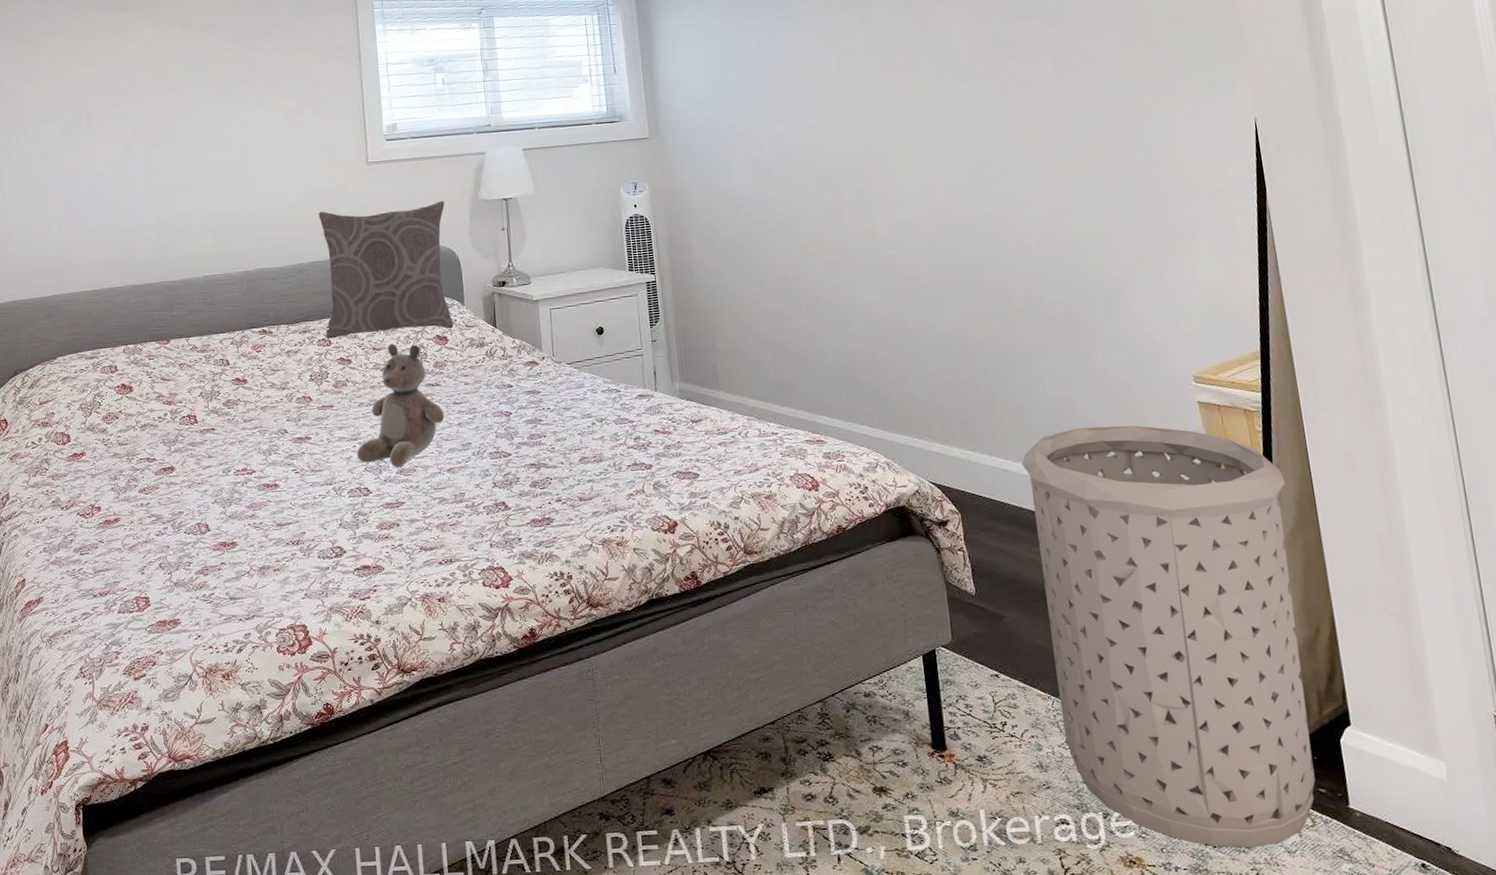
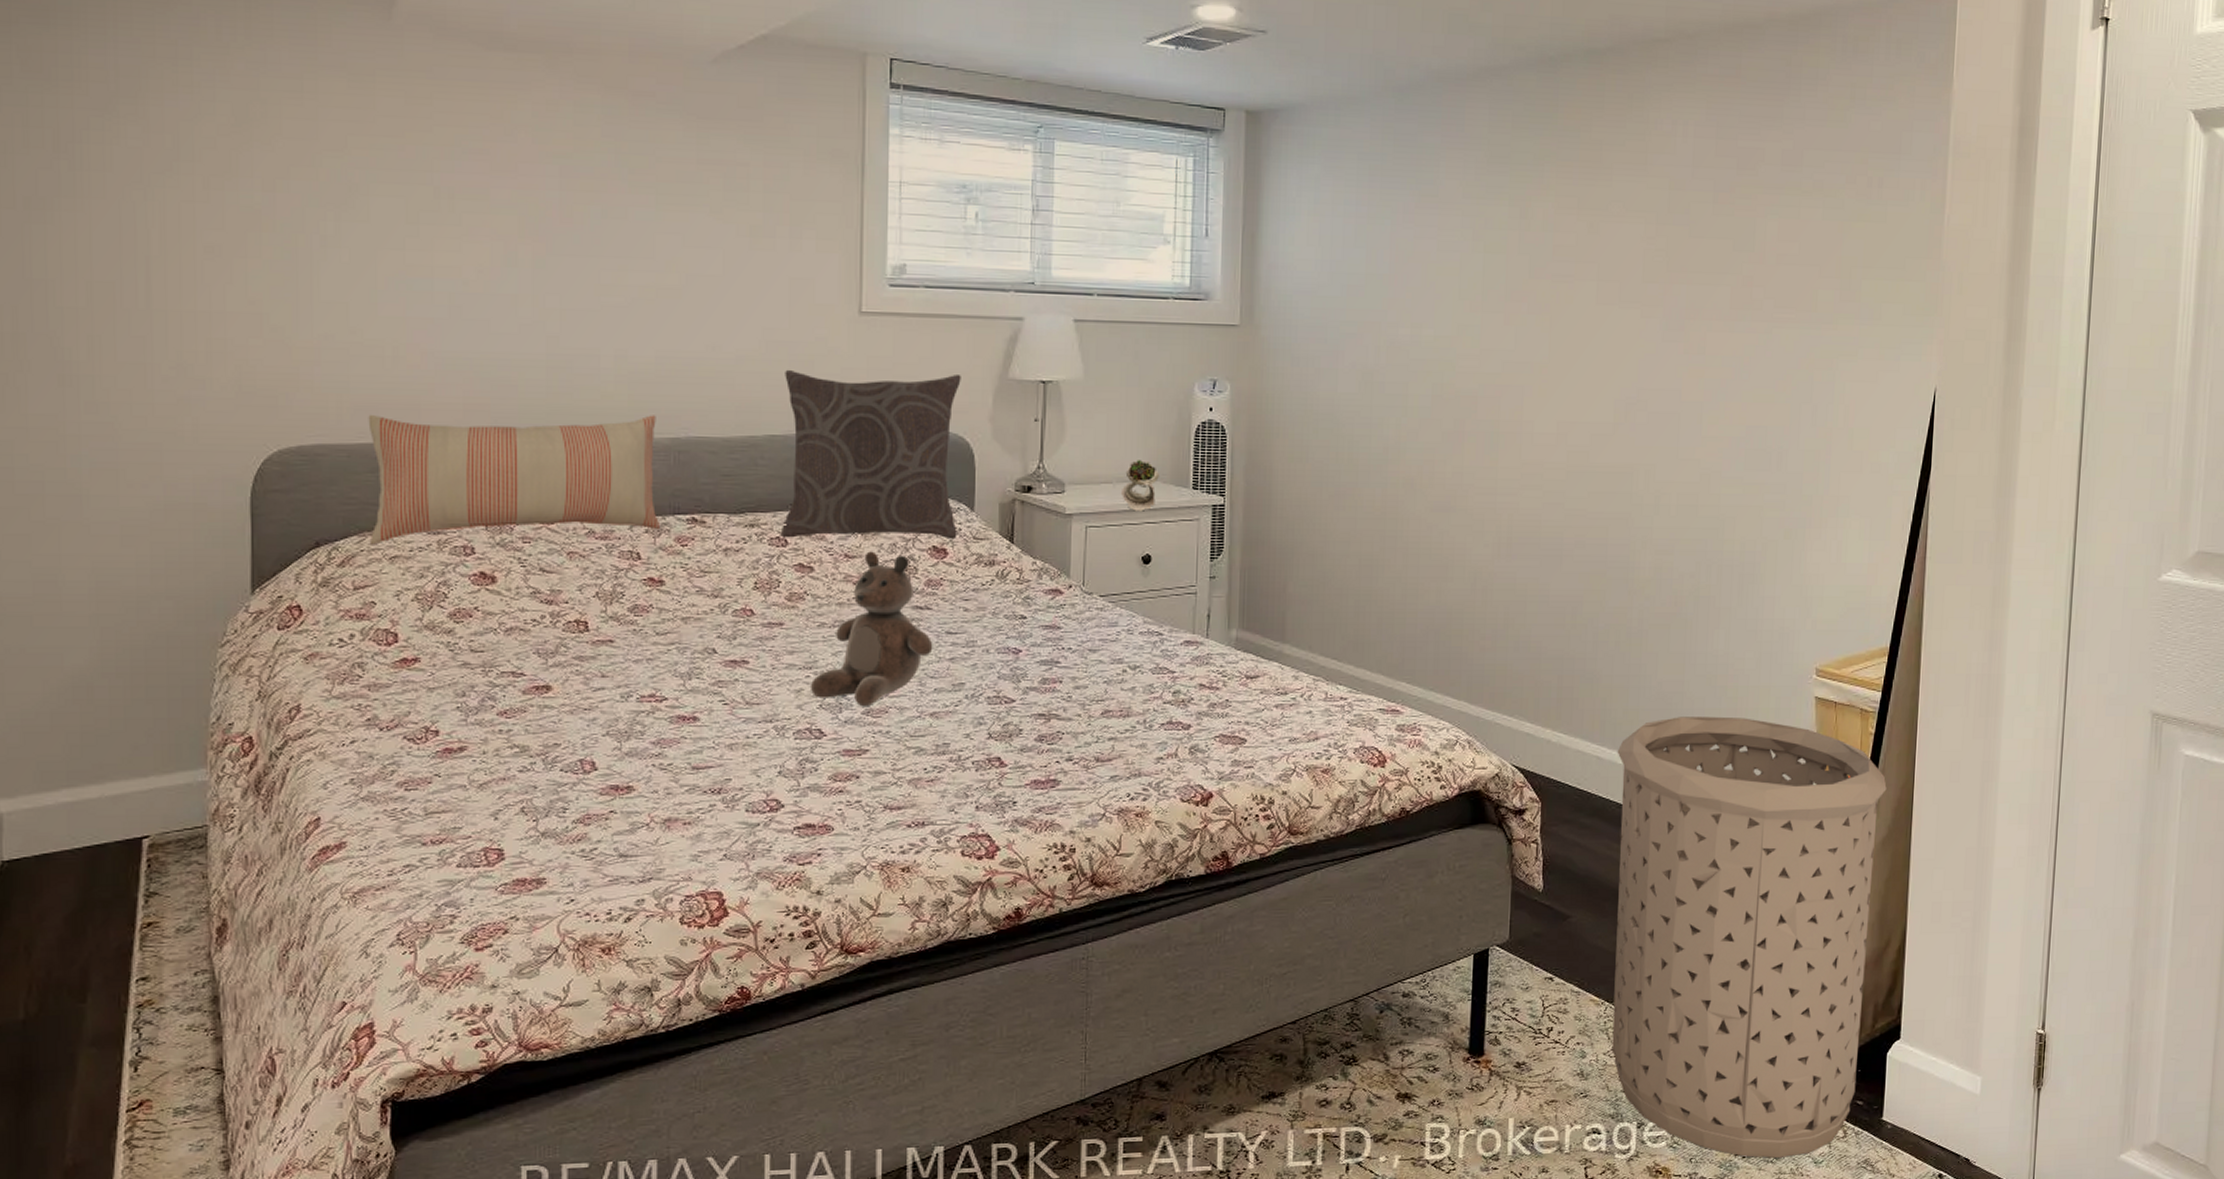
pillow: none [43,255,242,371] -> present [368,414,661,545]
succulent plant: none [573,252,602,293] -> present [1120,460,1159,512]

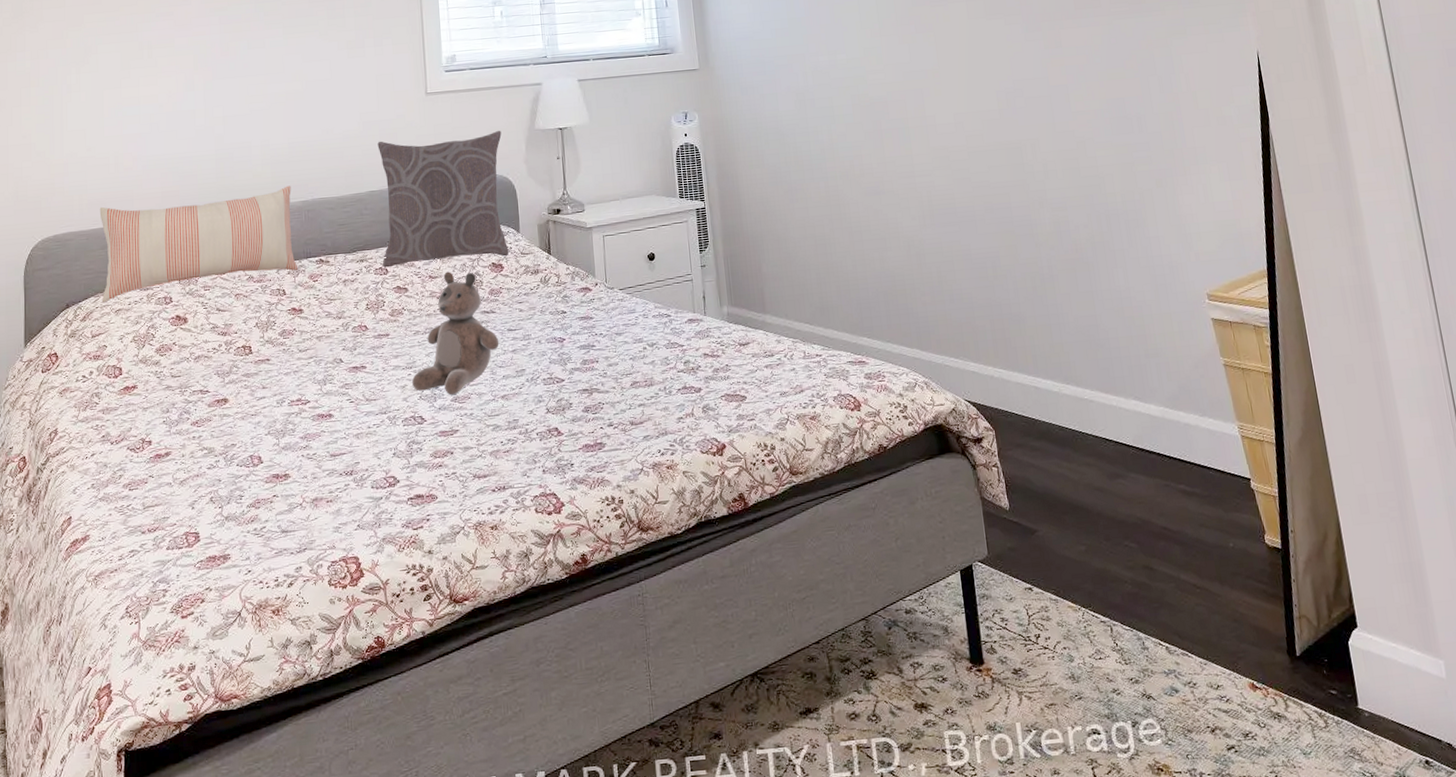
succulent plant: present [1120,460,1159,512] -> none [626,180,653,220]
laundry basket: present [1612,716,1887,1158] -> none [1051,342,1327,752]

